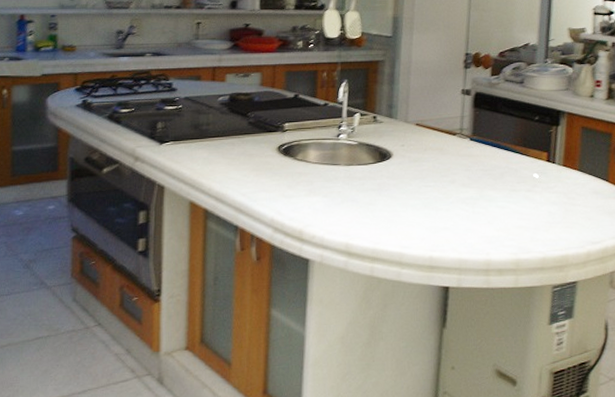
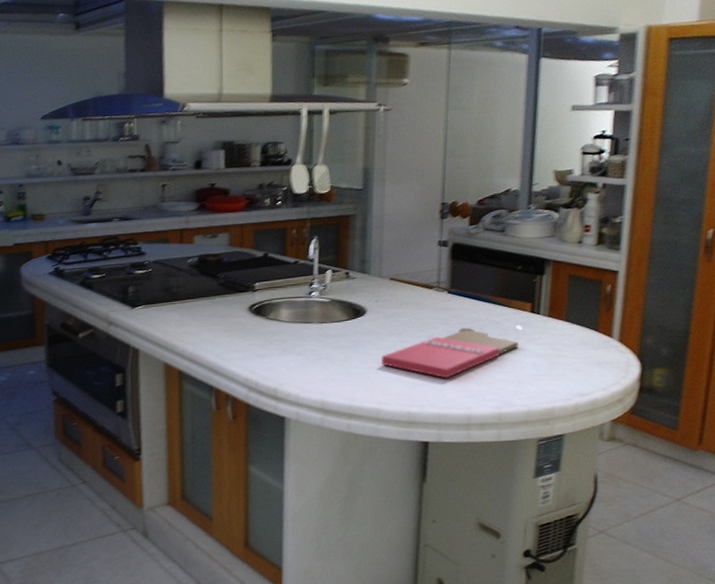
cutting board: none [406,174,535,224] -> present [381,327,518,379]

